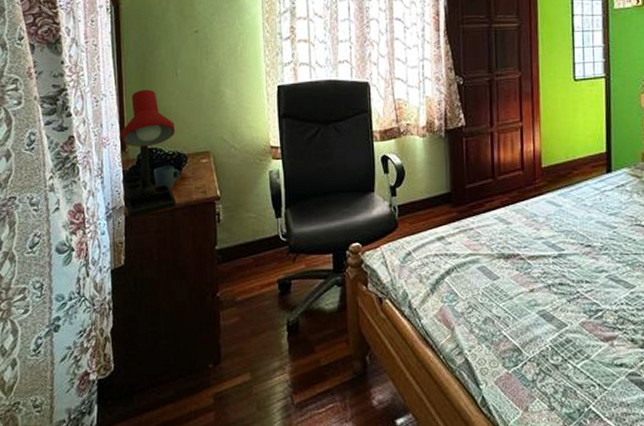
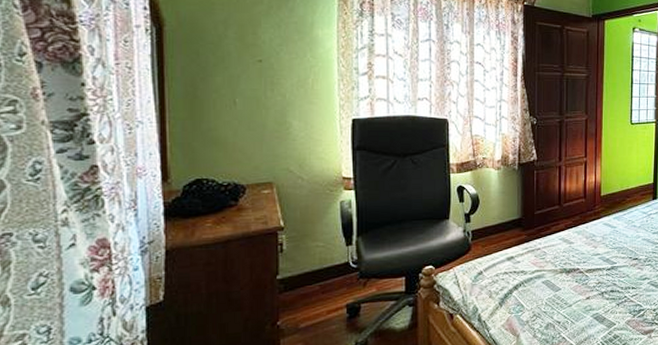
desk lamp: present [121,89,176,218] -> none [162,118,231,251]
mug: present [153,166,180,189] -> none [203,197,236,221]

